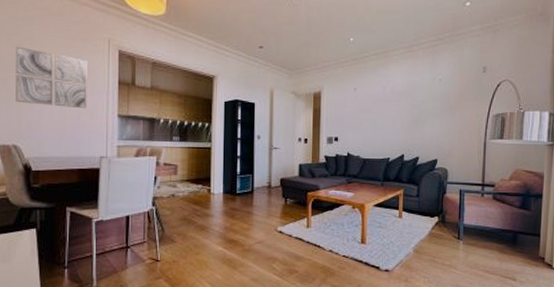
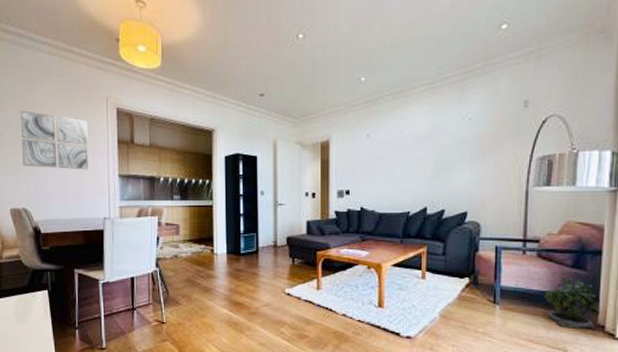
potted plant: none [498,216,541,261] -> present [544,277,601,329]

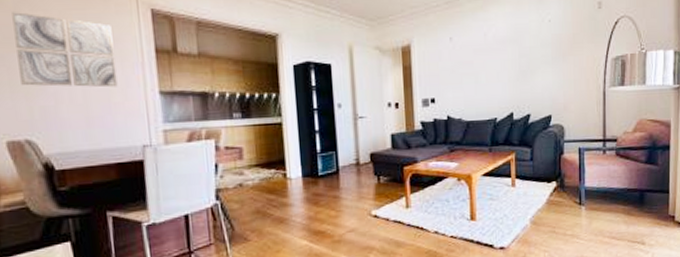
potted plant: present [544,277,601,329] -> none [623,173,671,222]

